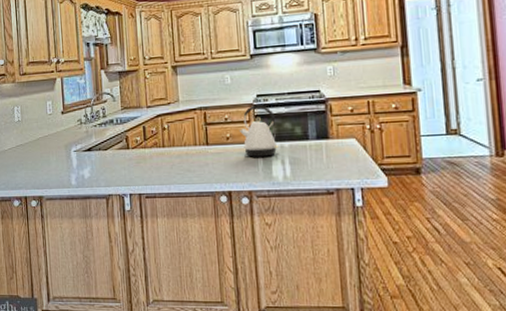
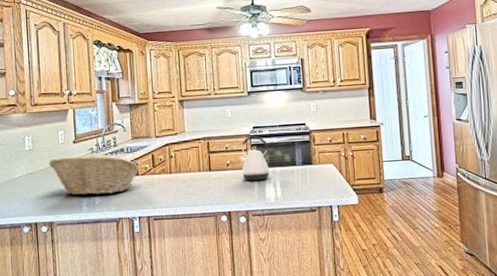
fruit basket: none [38,126,131,169] -> present [49,155,140,196]

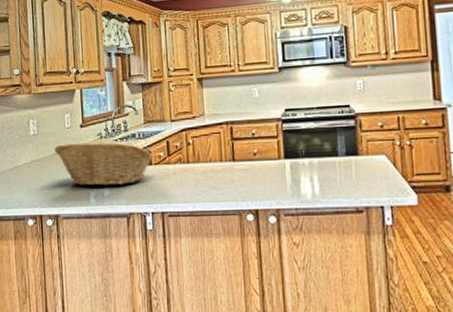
kettle: present [237,136,272,181] -> none [266,120,308,174]

